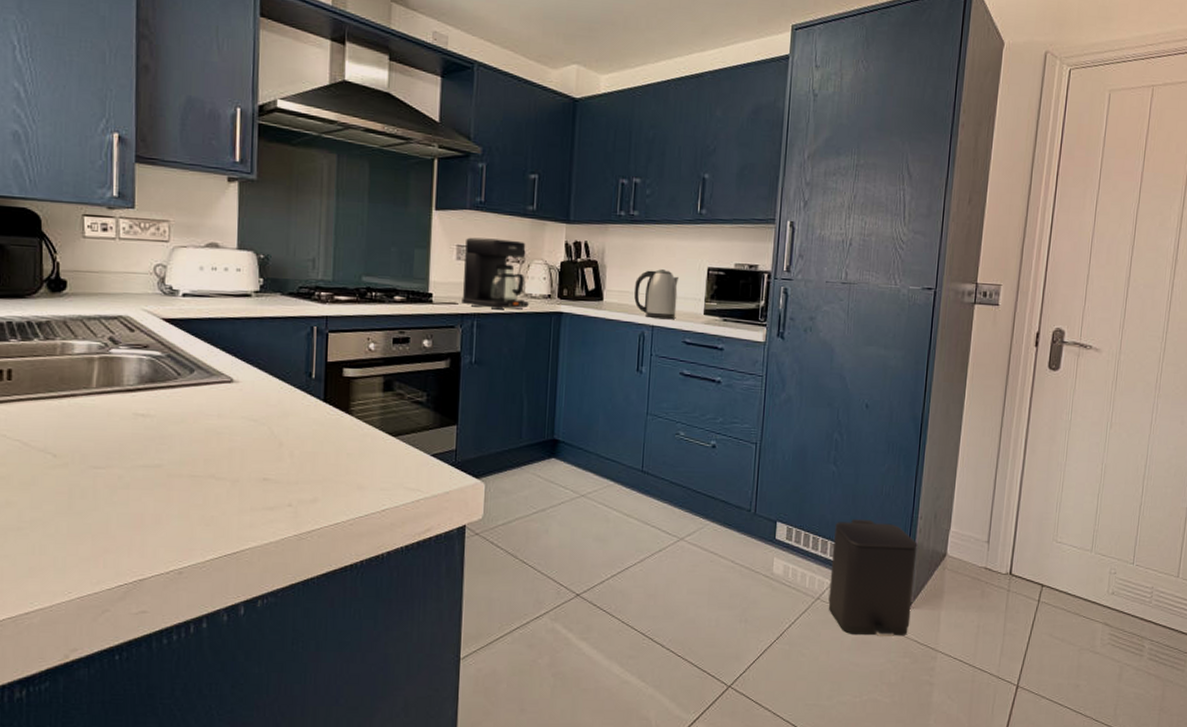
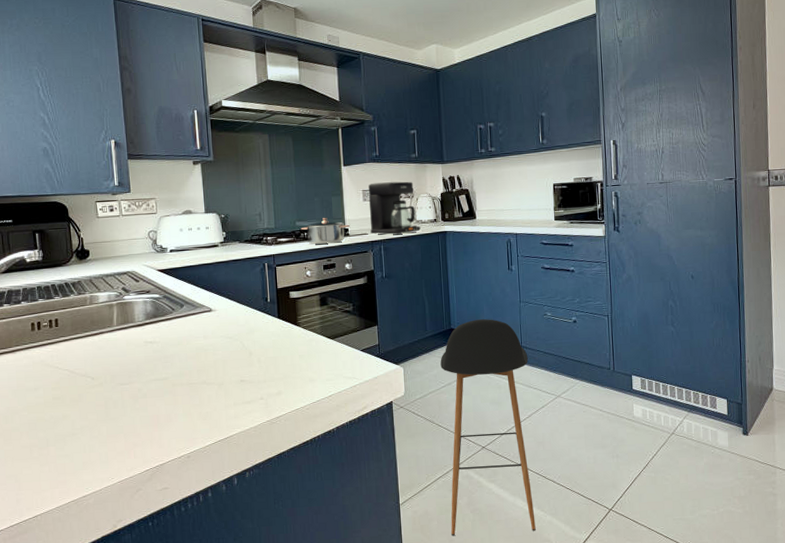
cooking pot: none [367,274,436,311] -> present [300,217,351,245]
bar stool: none [523,431,649,706] -> present [440,319,536,536]
kettle: present [634,269,679,319] -> none [499,189,533,227]
pedal bin: present [828,519,918,638] -> none [679,367,750,460]

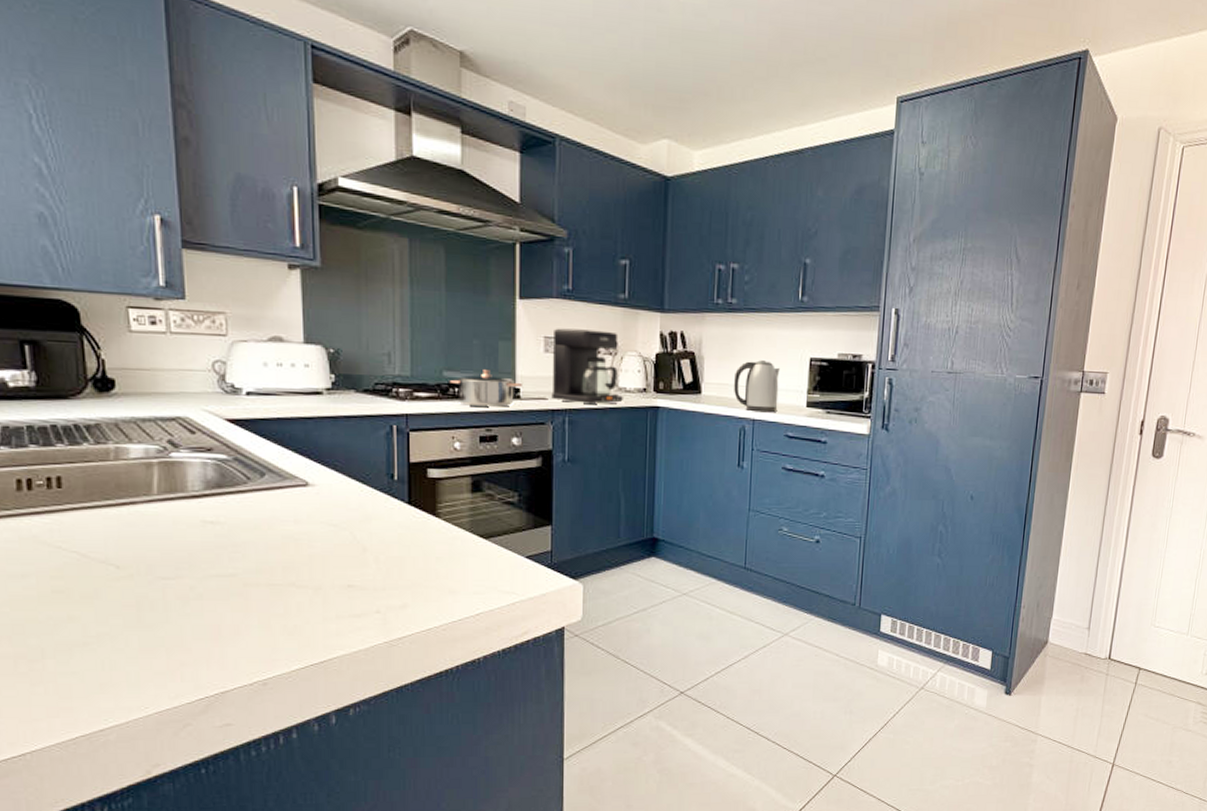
bar stool: present [440,319,536,536] -> none [630,529,752,801]
kettle: none [499,189,533,227] -> present [734,360,780,412]

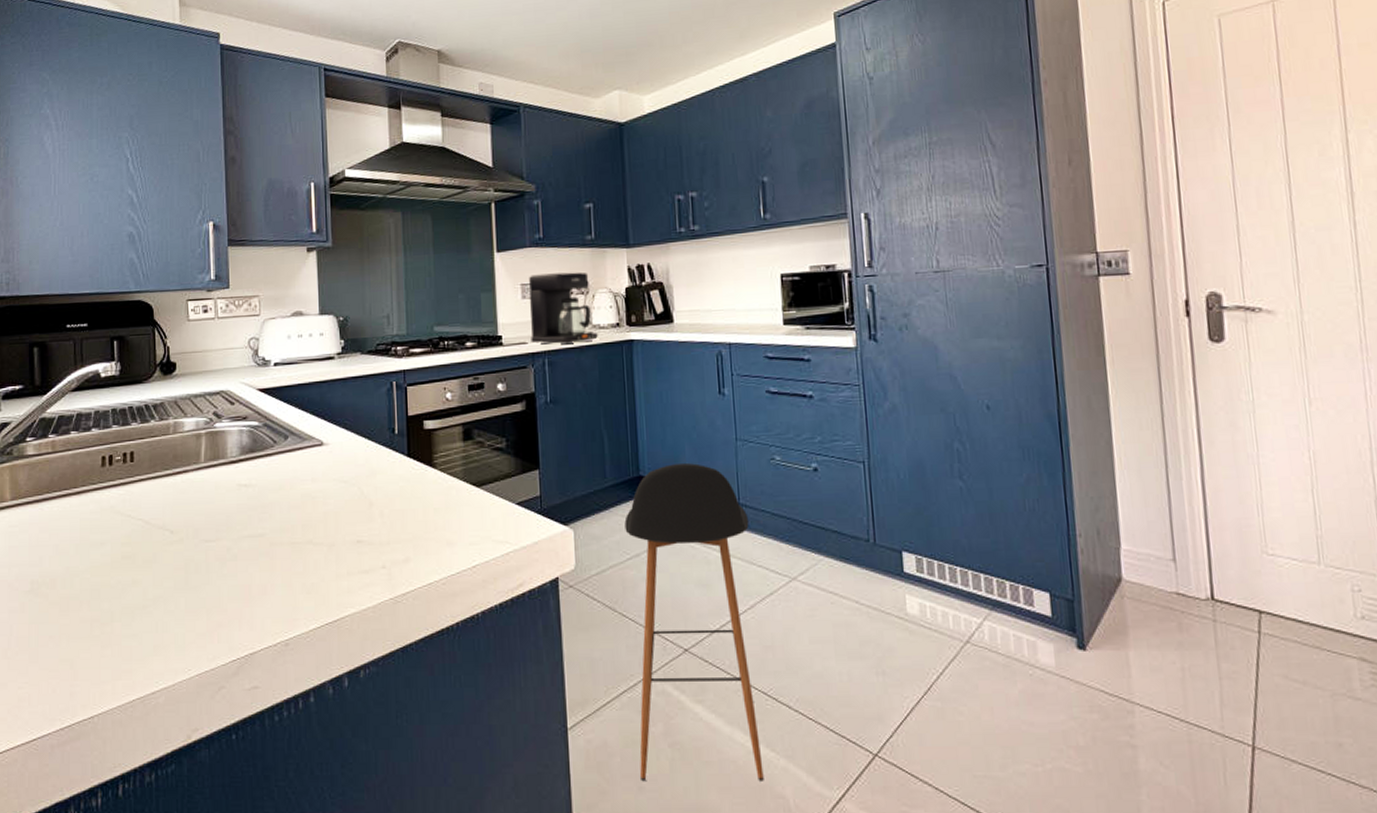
cooking pot: present [449,368,524,407] -> none [439,320,505,357]
bar stool: none [630,529,752,801] -> present [624,463,764,782]
kettle: present [734,360,780,412] -> none [705,282,753,335]

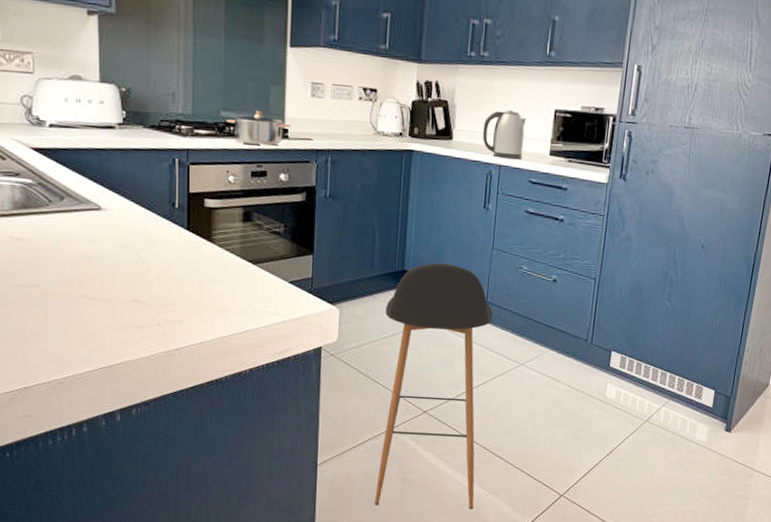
cooking pot: none [439,320,505,357] -> present [226,110,292,145]
coffee maker: present [529,272,598,345] -> none [316,75,381,146]
kettle: none [705,282,753,335] -> present [483,110,526,159]

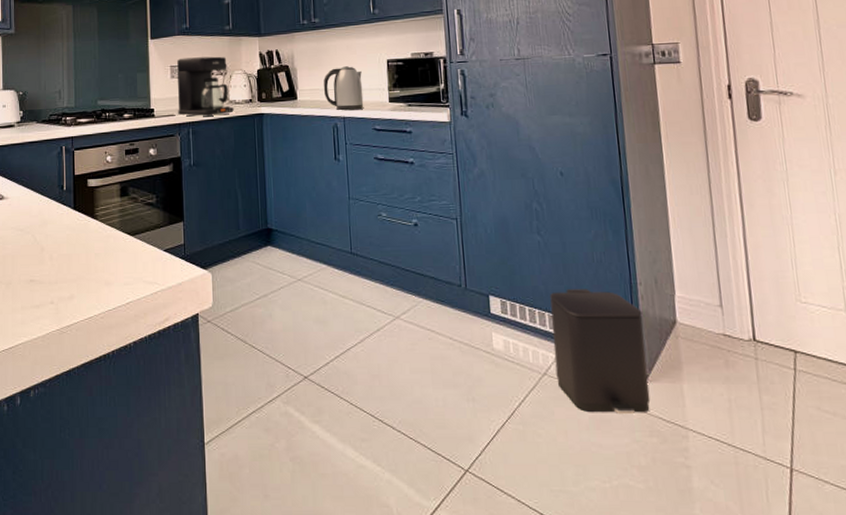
cooking pot: present [226,110,292,145] -> none [102,95,157,126]
coffee maker: none [316,75,381,146] -> present [177,56,234,117]
bar stool: present [375,263,493,510] -> none [254,218,371,492]
pedal bin: none [656,351,743,457] -> present [550,289,650,415]

